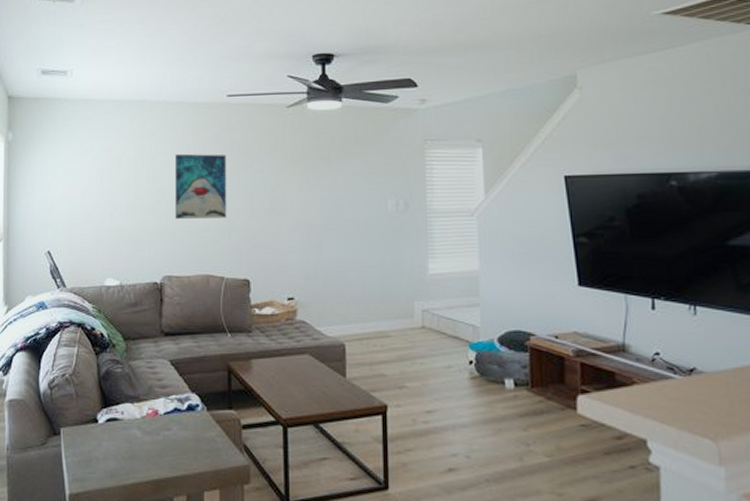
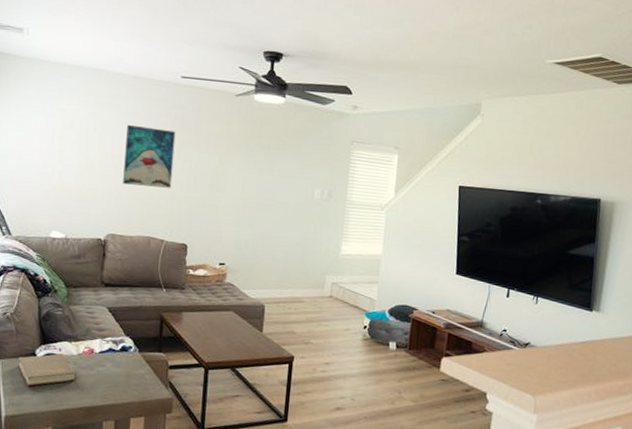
book: none [80,418,142,458] -> present [18,354,77,387]

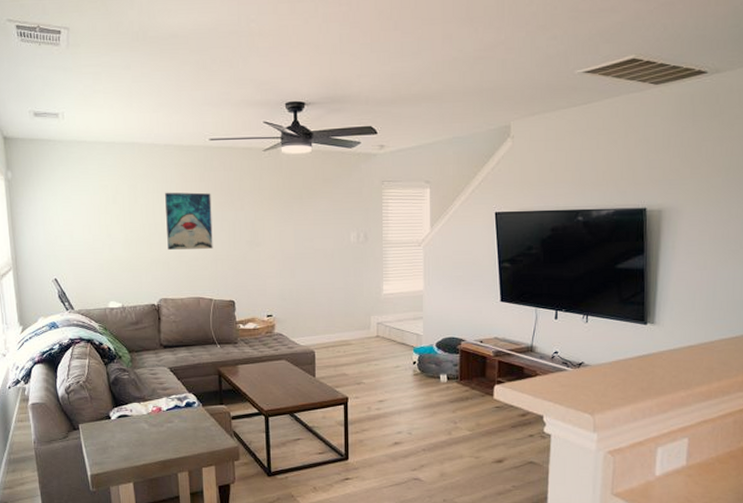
book: present [18,354,77,387] -> none [96,414,149,446]

